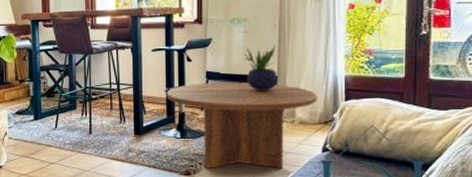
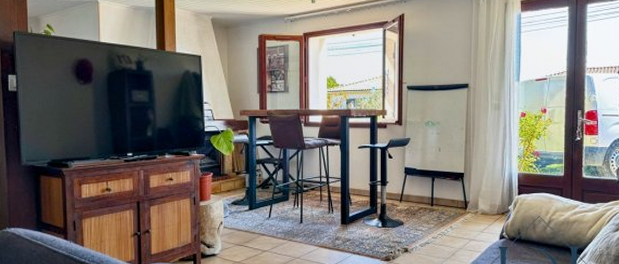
coffee table: present [166,82,317,169] -> none [370,177,496,254]
potted plant: present [243,46,277,91] -> none [436,147,464,186]

